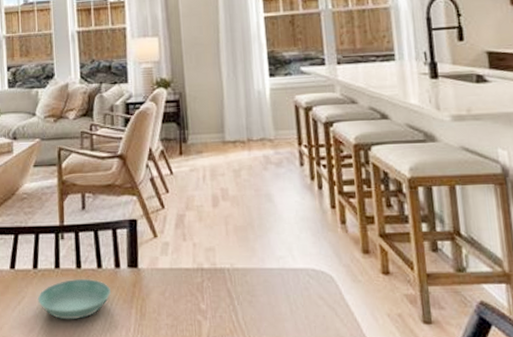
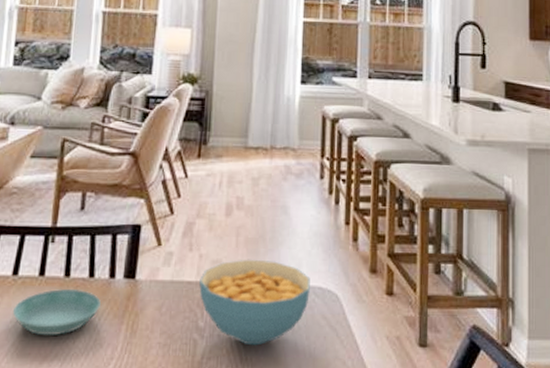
cereal bowl: none [196,245,304,325] -> present [199,259,310,346]

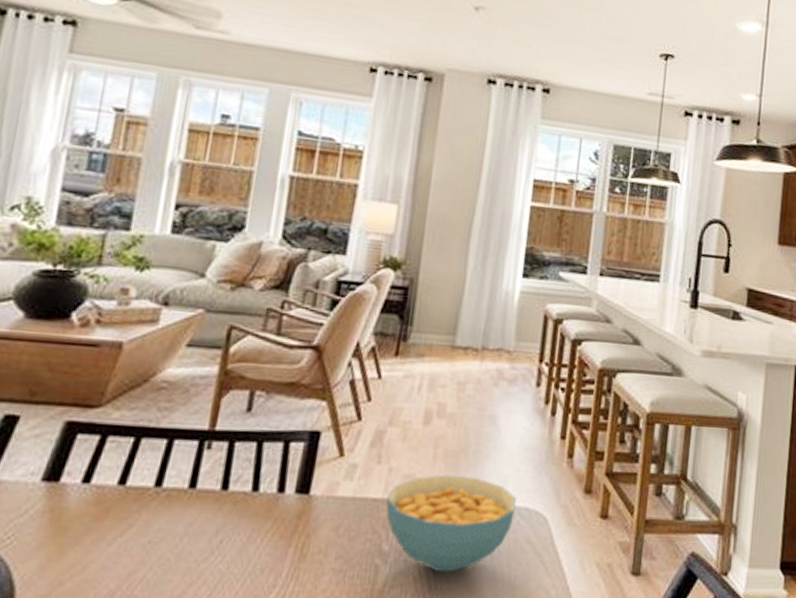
saucer: present [12,288,101,335] -> none [151,503,265,559]

